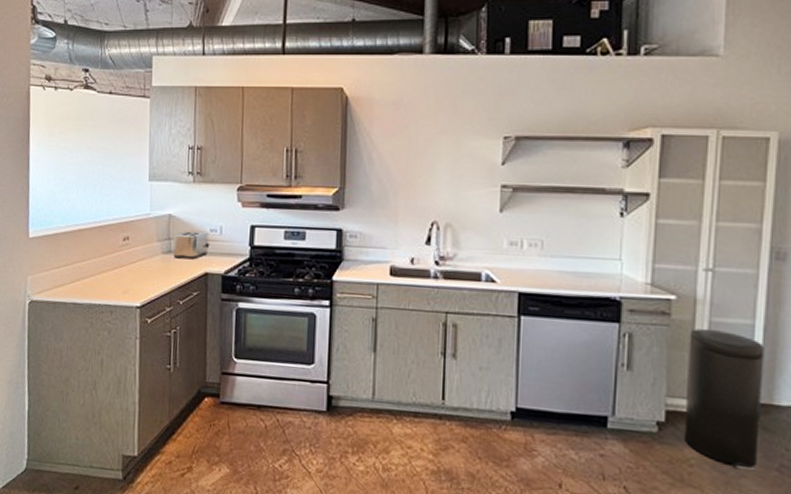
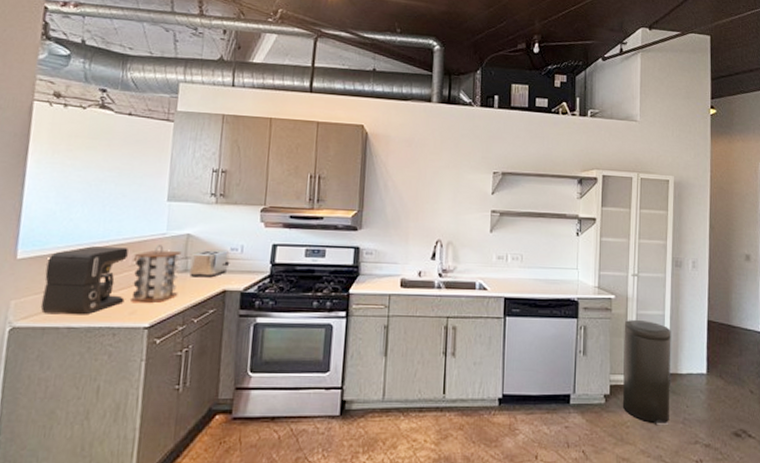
coffee maker: none [52,226,118,292] -> present [41,246,128,315]
spice rack: none [122,225,165,283] -> present [129,245,182,303]

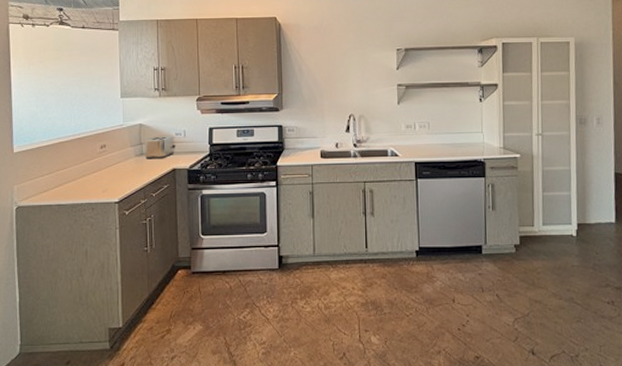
coffee maker: present [41,246,128,315] -> none [36,139,98,195]
spice rack: present [129,245,182,303] -> none [100,134,138,182]
pedal bin: present [622,320,671,426] -> none [530,176,580,271]

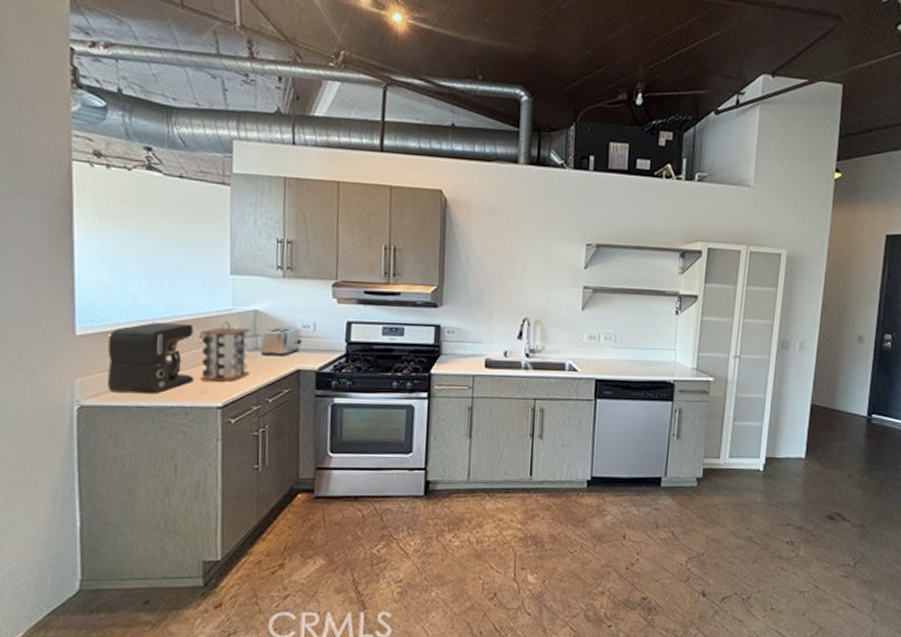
coffee maker: none [36,139,98,195] -> present [108,322,194,394]
spice rack: none [100,134,138,182] -> present [199,321,250,382]

